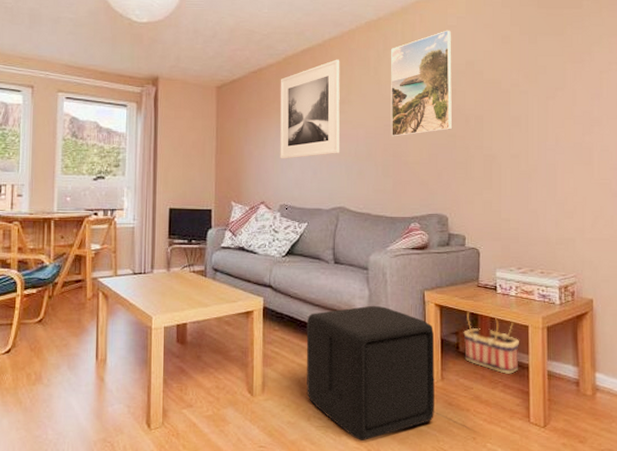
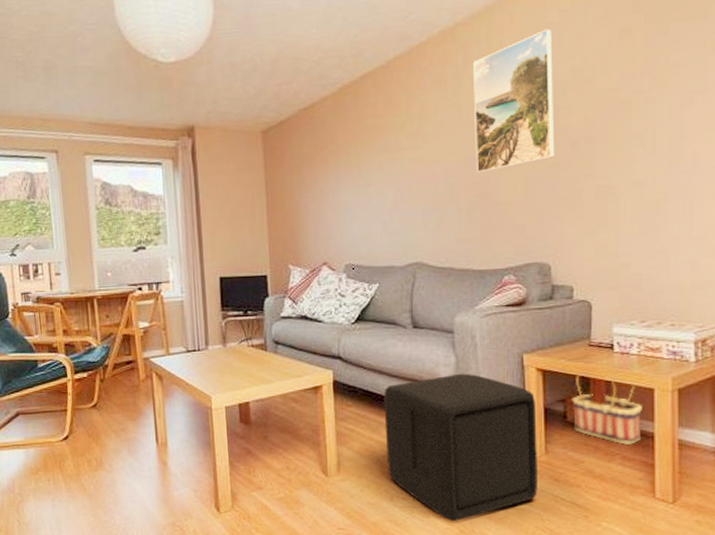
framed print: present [280,59,340,159] -> none [336,82,414,211]

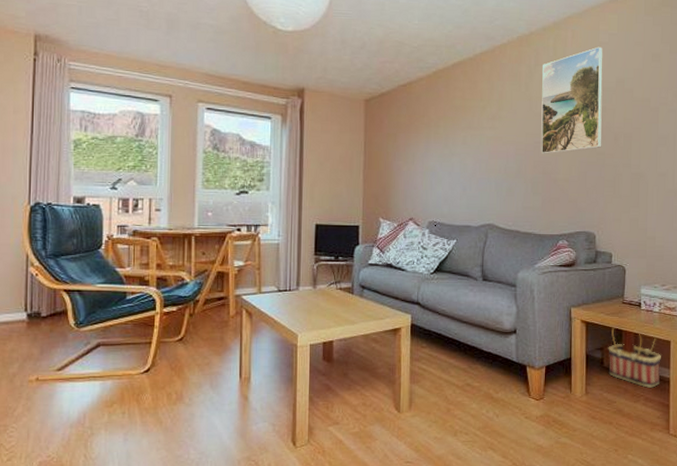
ottoman: present [383,373,538,522] -> none [453,322,580,455]

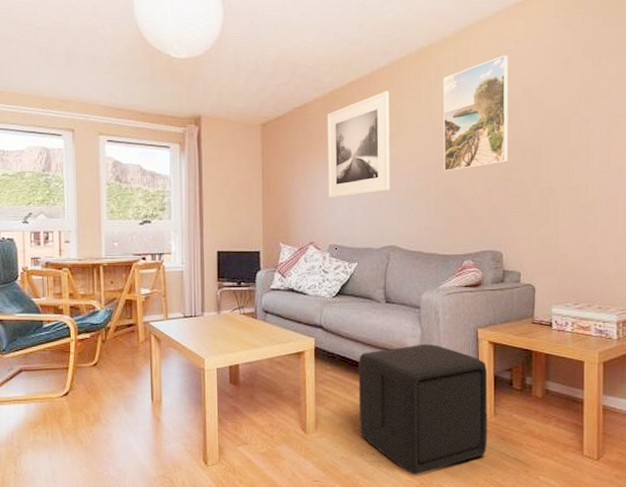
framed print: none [429,74,491,175] -> present [327,91,391,198]
ottoman: none [453,322,580,455] -> present [358,344,488,475]
basket: present [608,327,661,388] -> none [517,348,574,409]

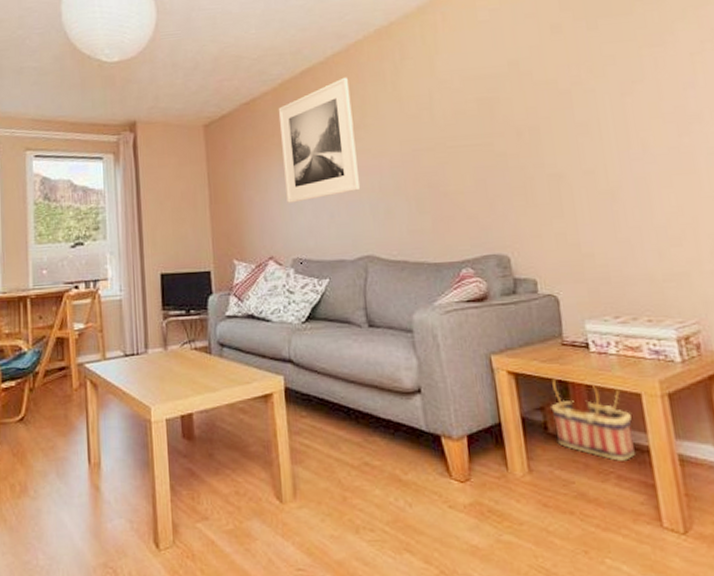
ottoman: present [358,344,488,475] -> none [341,377,526,560]
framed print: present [443,55,509,172] -> none [410,26,501,163]
basket: none [517,348,574,409] -> present [551,378,635,461]

